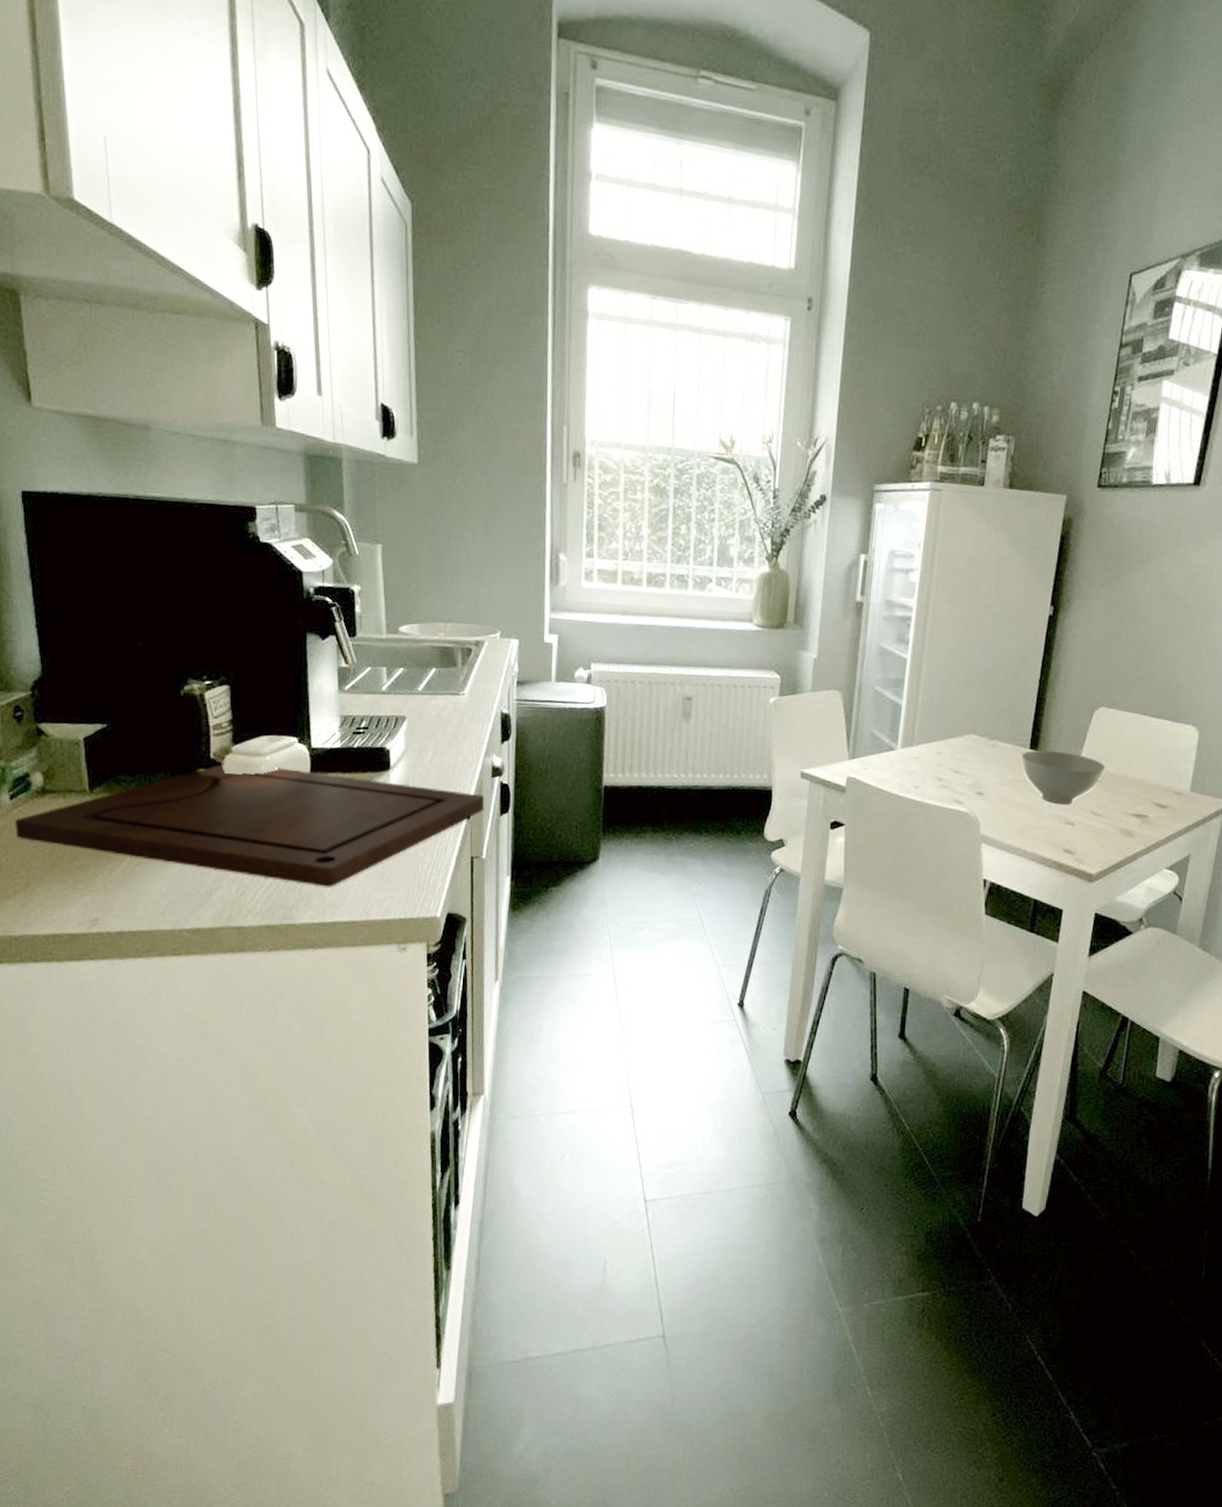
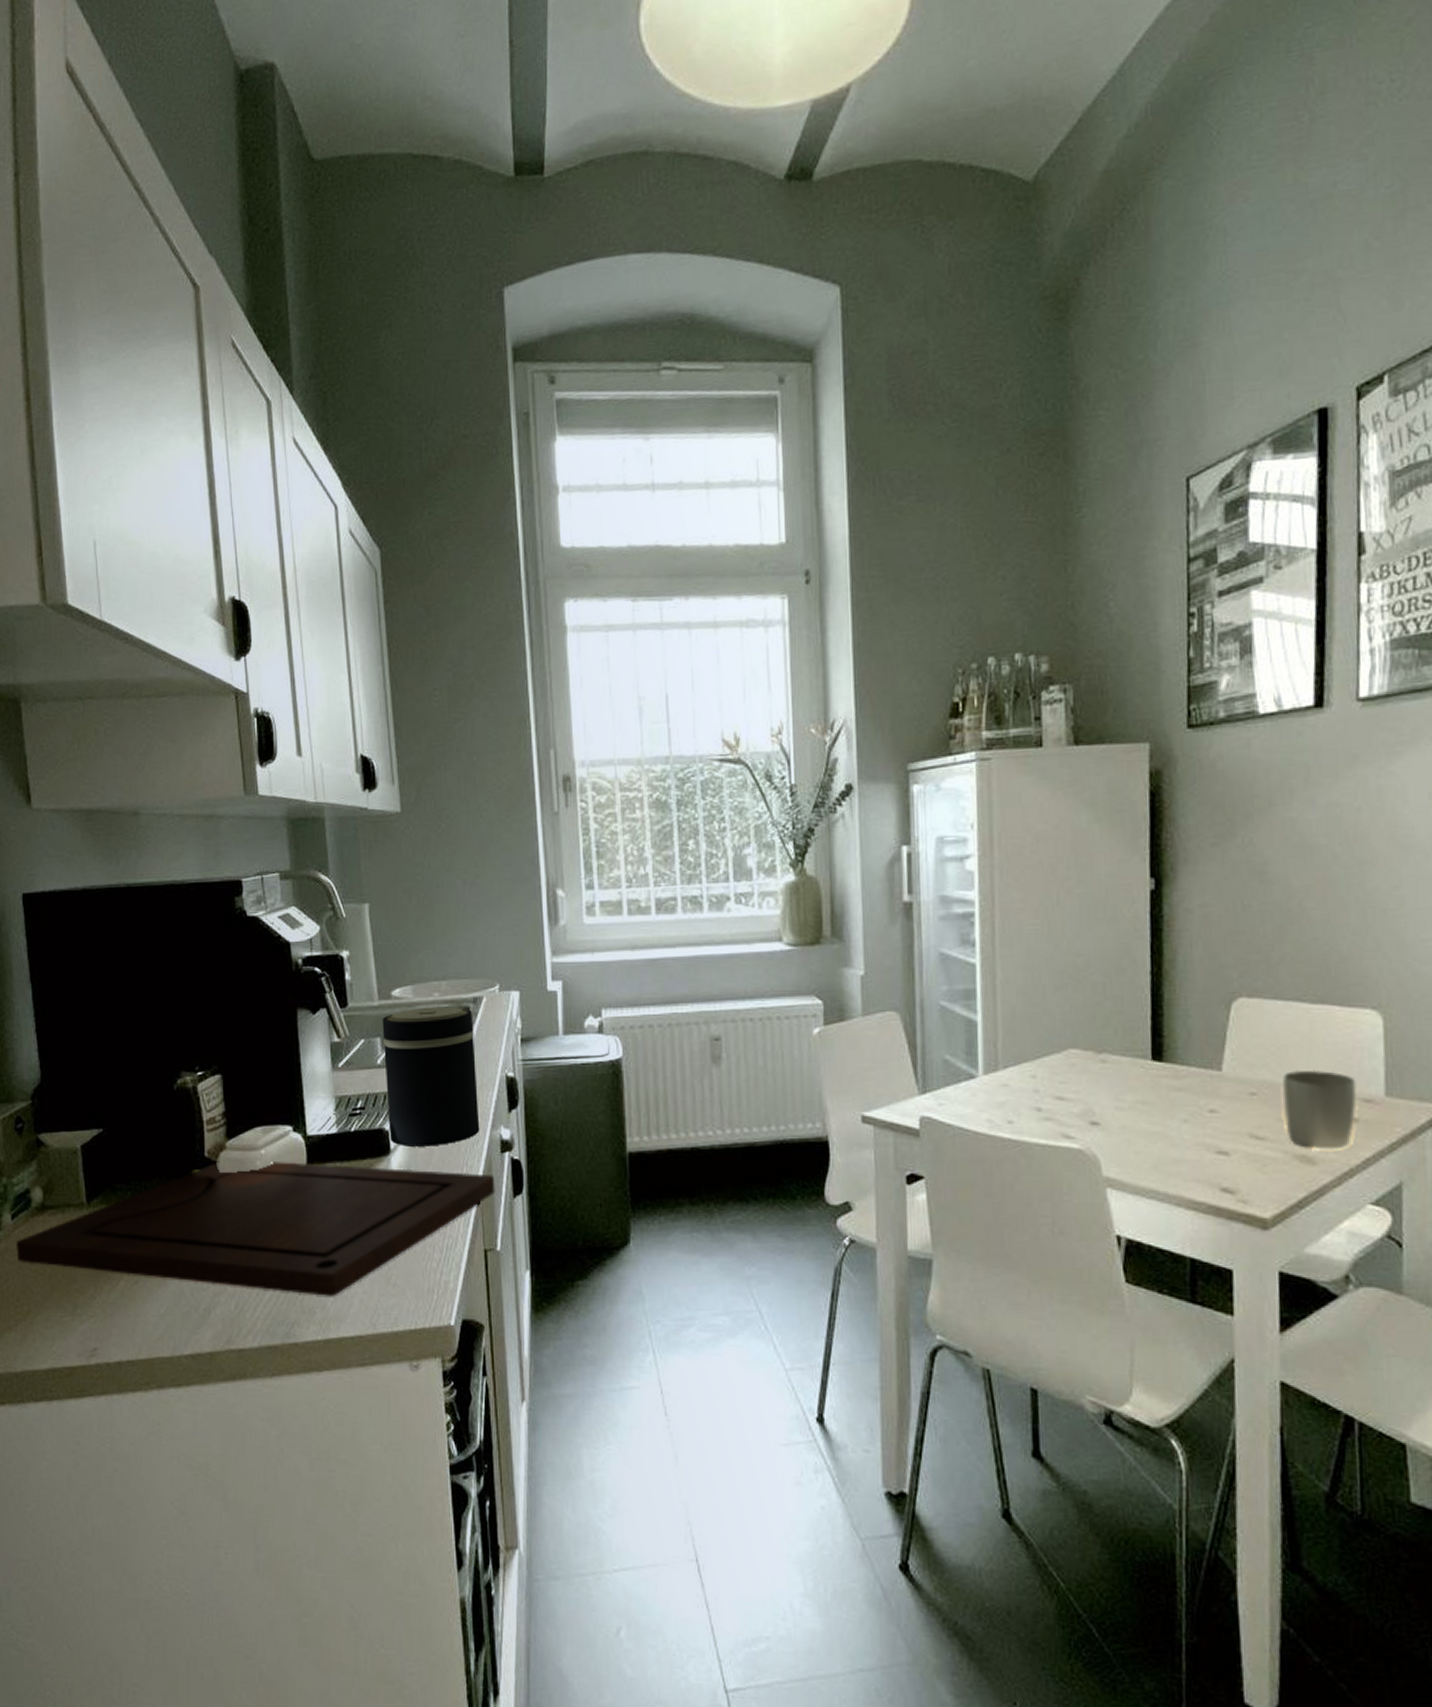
cylinder: none [388,645,475,767] -> present [382,1006,480,1147]
bowl: present [1021,750,1106,804] -> none [1142,1060,1260,1128]
mug: none [1117,766,1172,828] -> present [1282,1069,1357,1150]

